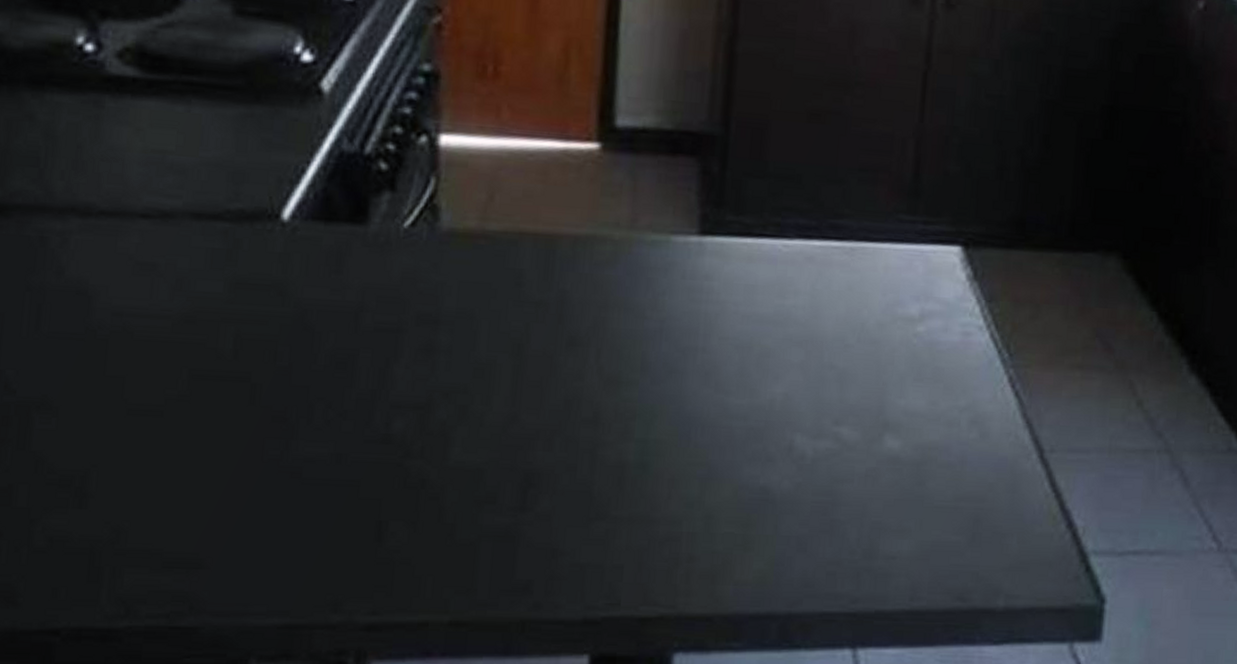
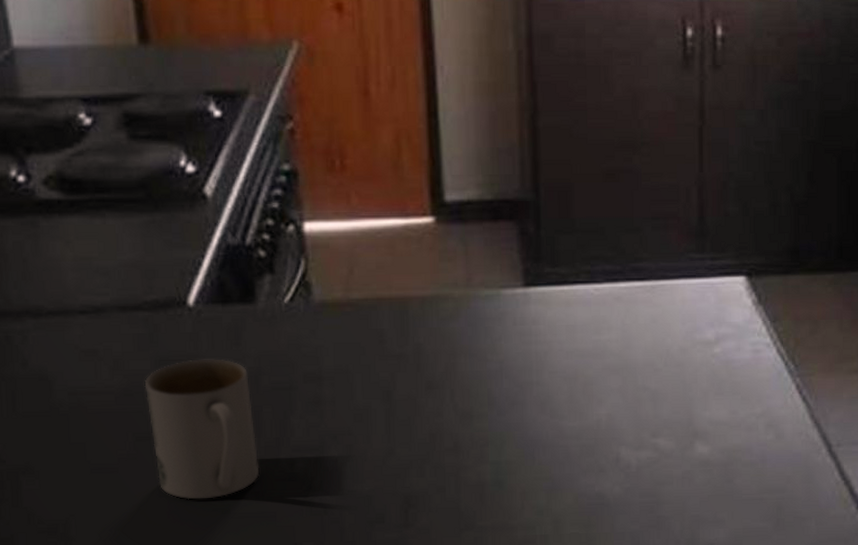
mug: none [212,286,347,459] -> present [144,359,260,500]

